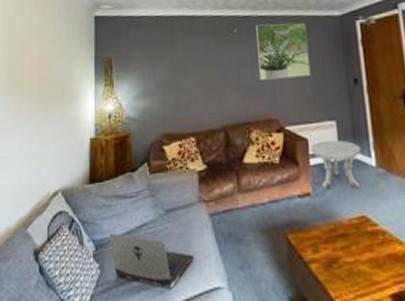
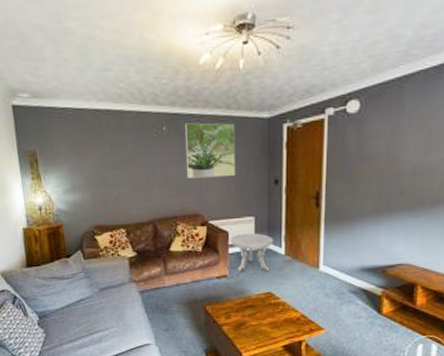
laptop computer: present [109,233,195,289] -> none [50,306,127,346]

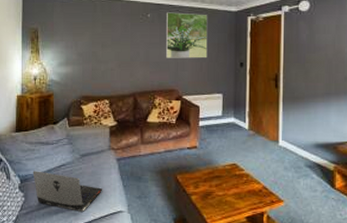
laptop computer: none [50,306,127,346] -> present [32,171,103,212]
side table: present [230,233,273,272] -> none [201,108,238,145]

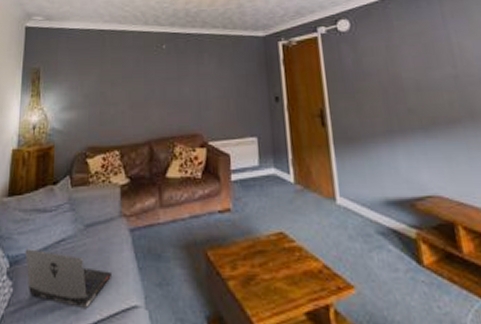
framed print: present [166,12,208,59] -> none [184,41,235,96]

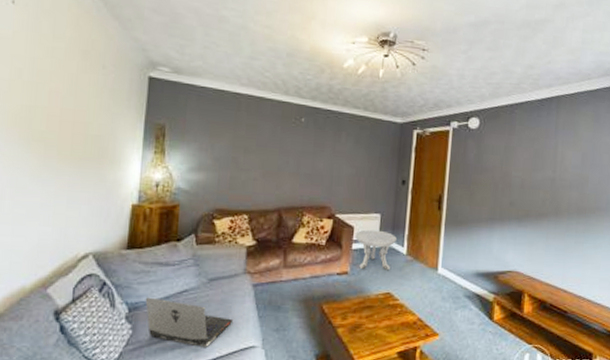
side table: none [232,156,280,205] -> present [355,229,397,271]

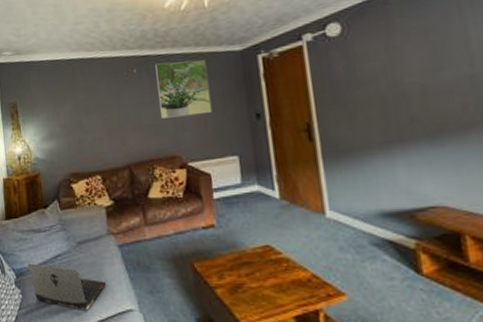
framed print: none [320,118,370,173] -> present [155,60,212,119]
side table: present [355,229,397,271] -> none [213,174,264,221]

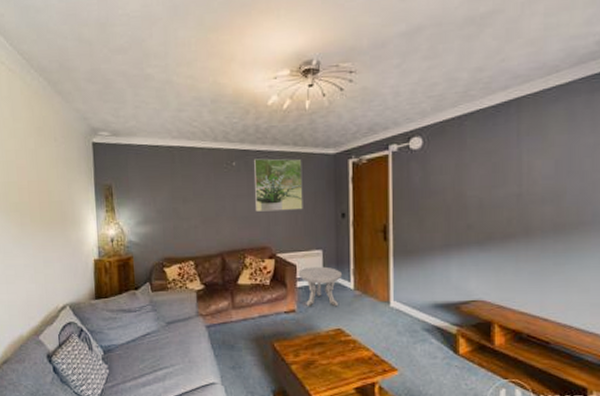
laptop computer: present [27,263,107,311] -> none [115,341,193,384]
side table: none [213,174,264,221] -> present [298,266,342,307]

